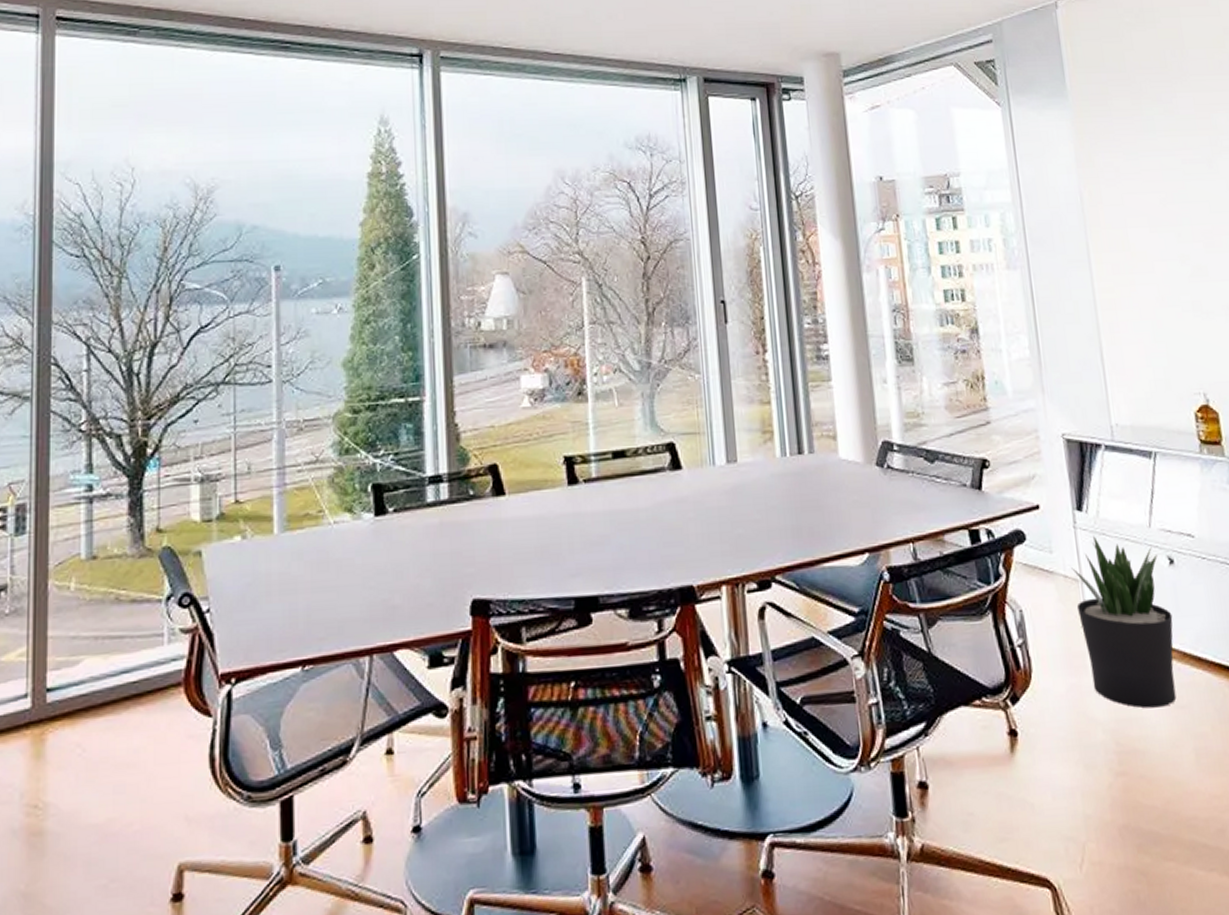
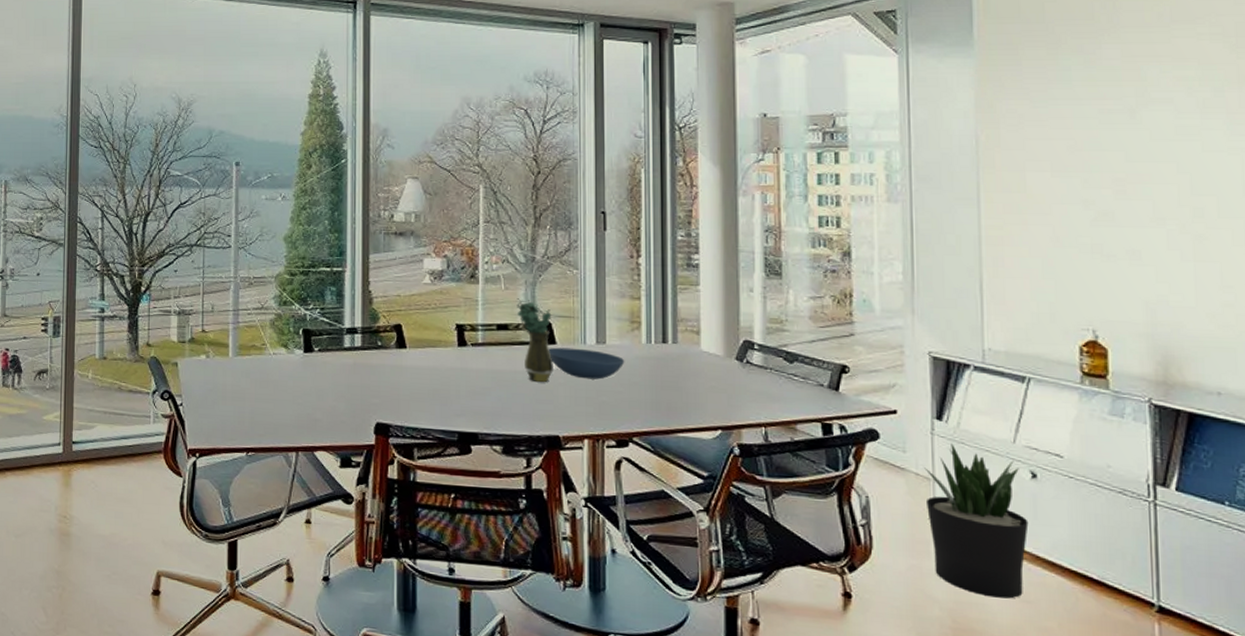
vase: none [633,416,681,519] -> present [517,298,553,382]
bowl: none [673,471,760,509] -> present [548,347,625,380]

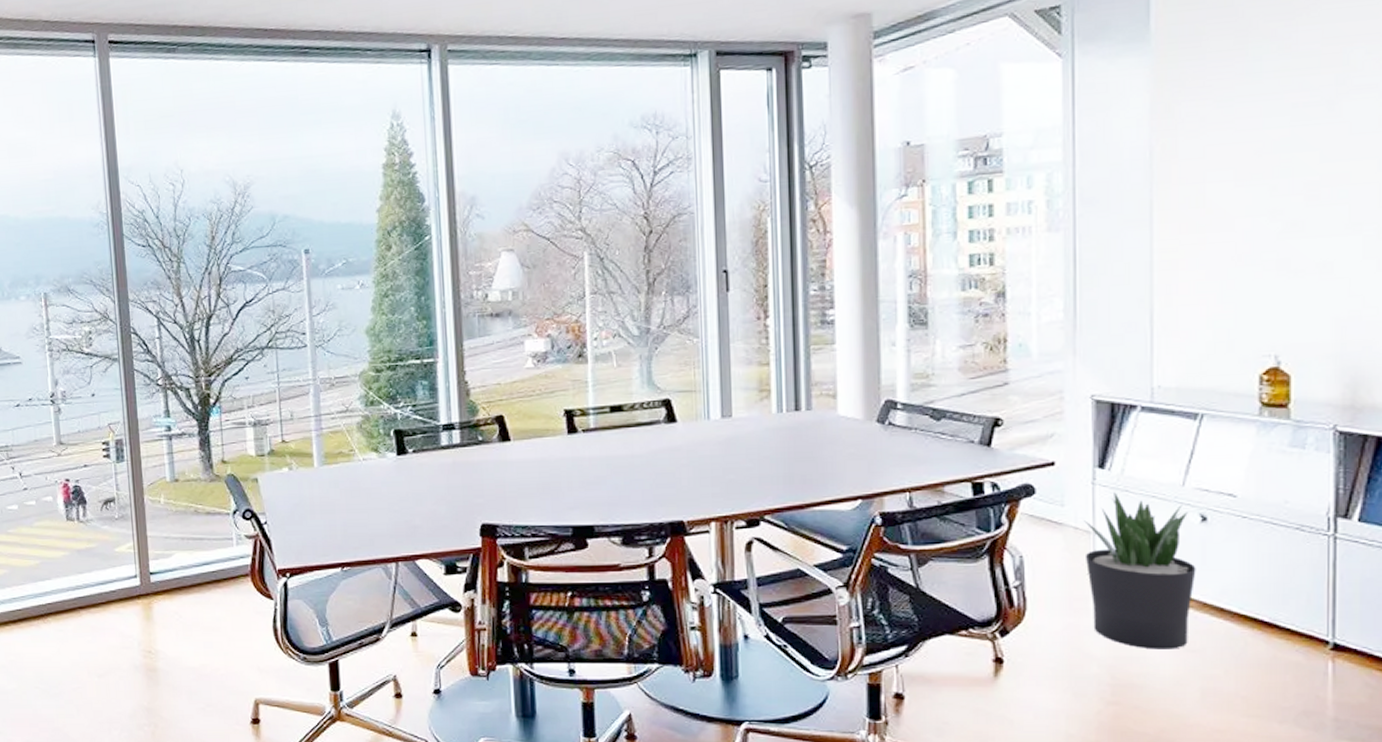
vase: present [517,298,553,382] -> none [631,375,675,465]
bowl: present [548,347,625,380] -> none [668,424,754,457]

